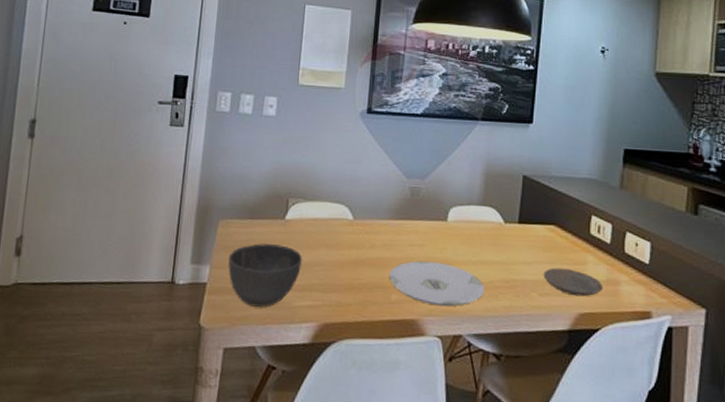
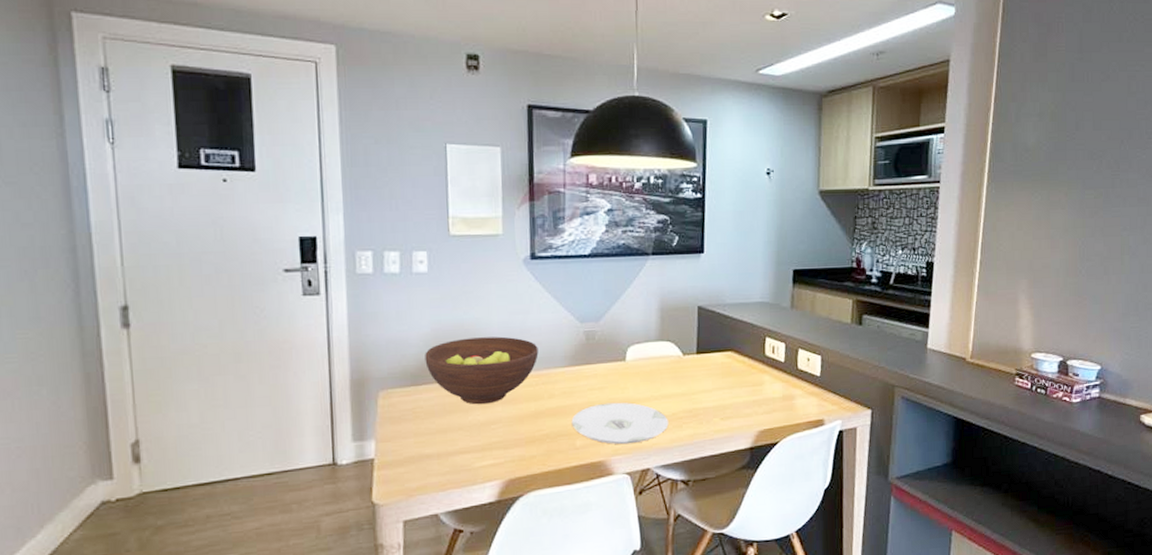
bowl: present [228,243,302,307] -> none [395,408,478,475]
fruit bowl: none [262,180,365,246] -> present [425,336,539,405]
plate: present [543,267,603,297] -> none [724,390,780,416]

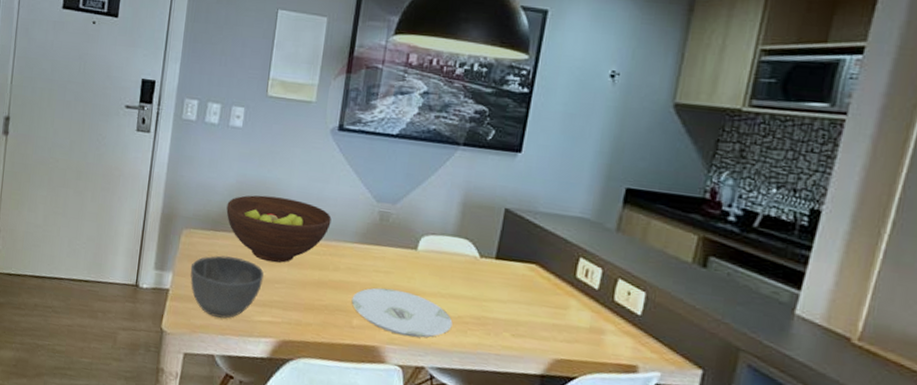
bowl: none [395,408,478,475] -> present [190,255,264,318]

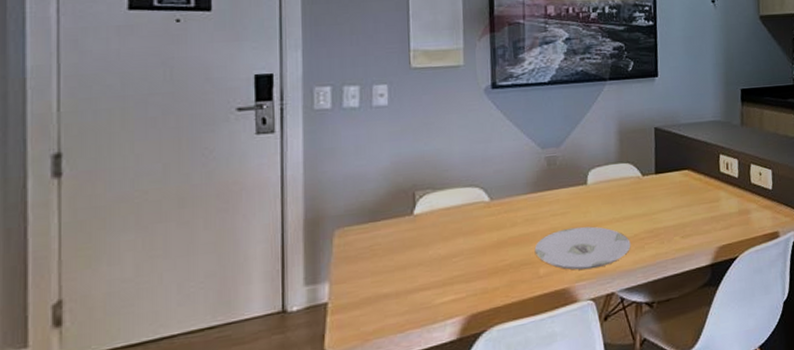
bowl: present [190,255,264,318] -> none [350,242,438,316]
fruit bowl: present [226,195,332,263] -> none [384,166,501,238]

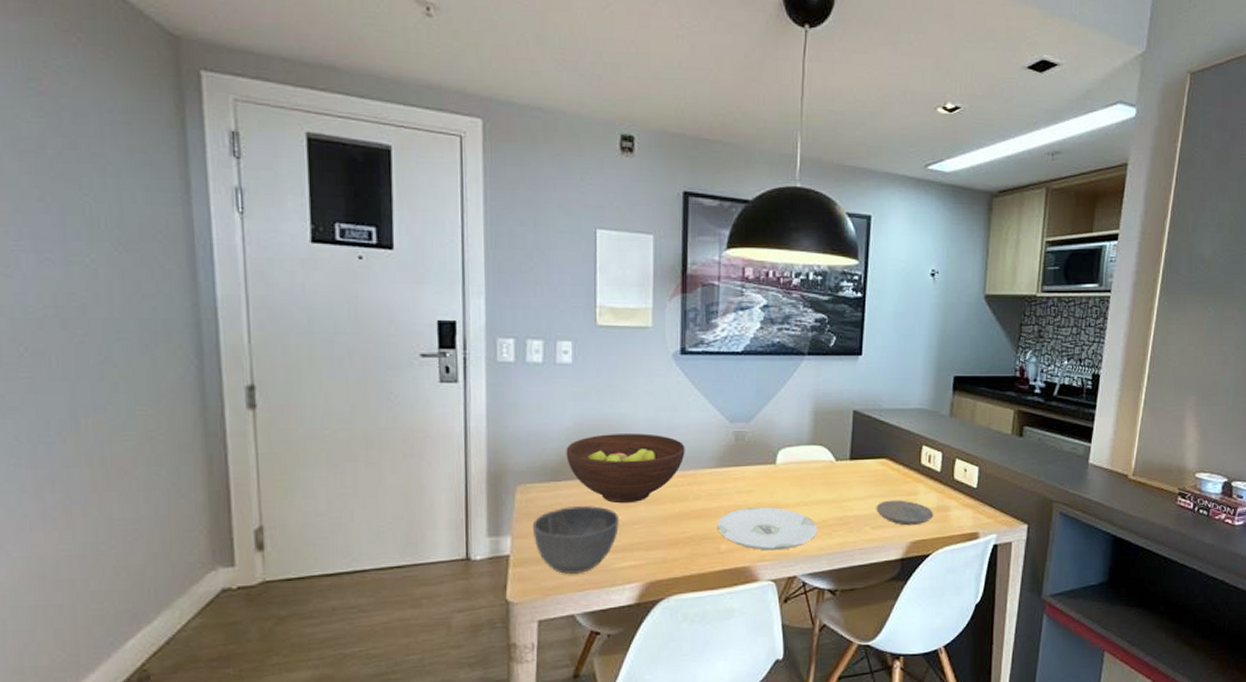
bowl: none [350,242,438,316] -> present [532,506,619,574]
fruit bowl: none [384,166,501,238] -> present [566,433,685,504]
plate: none [683,207,737,232] -> present [876,500,934,526]

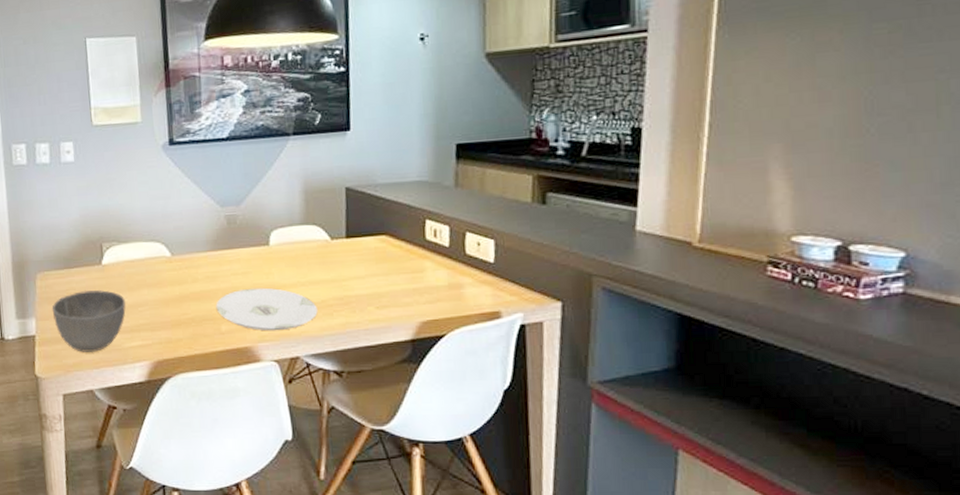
fruit bowl: present [566,433,685,504] -> none [75,221,181,288]
plate: present [876,500,934,526] -> none [379,278,446,305]

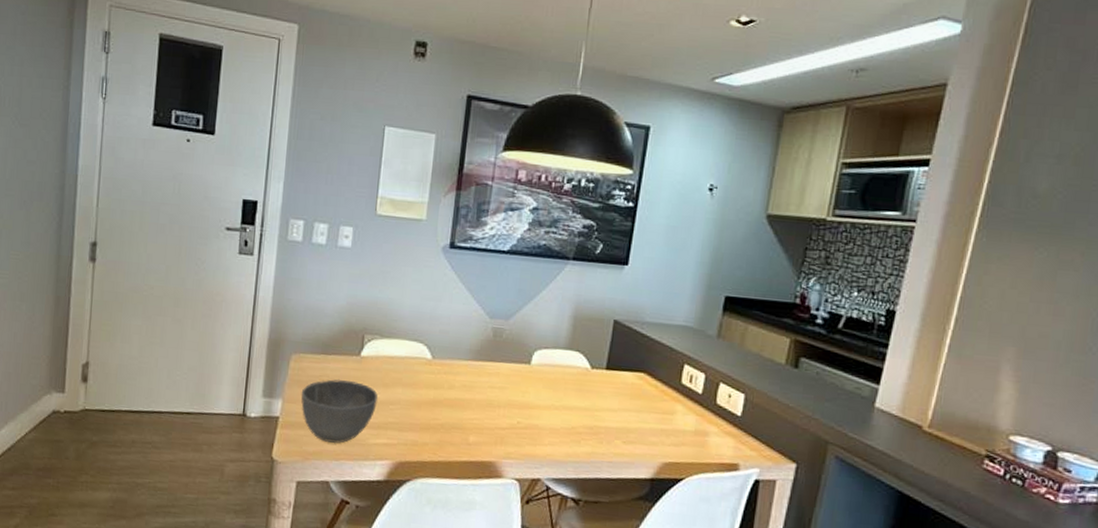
plate: present [216,287,318,331] -> none [467,403,567,451]

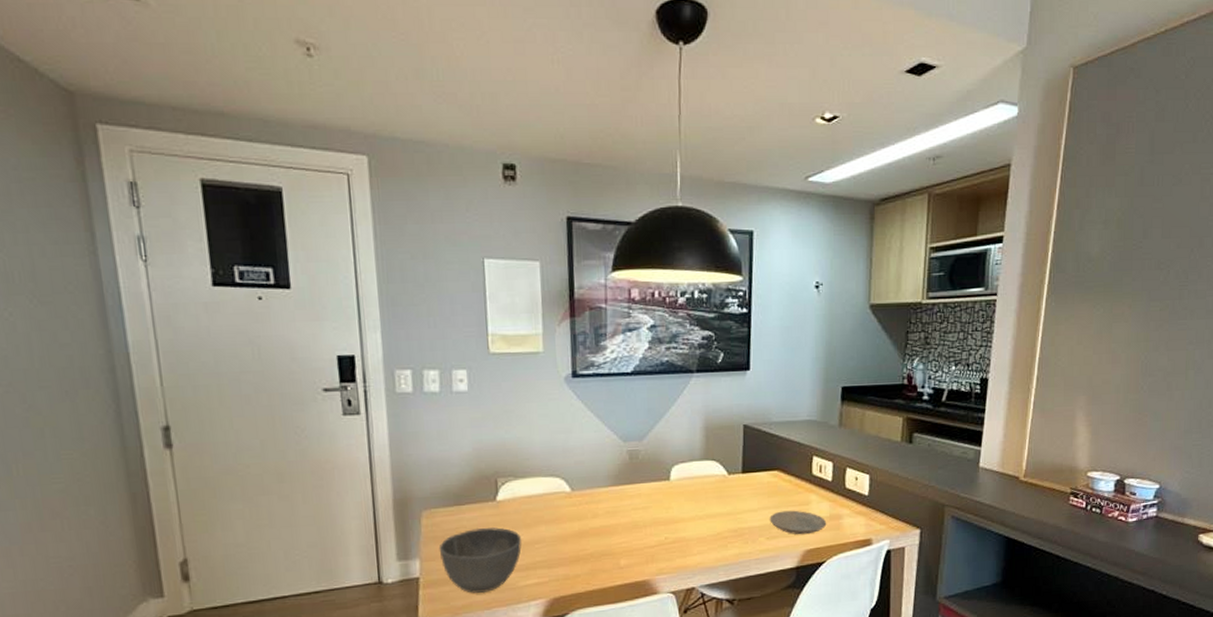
plate: none [629,416,691,446] -> present [769,510,827,535]

